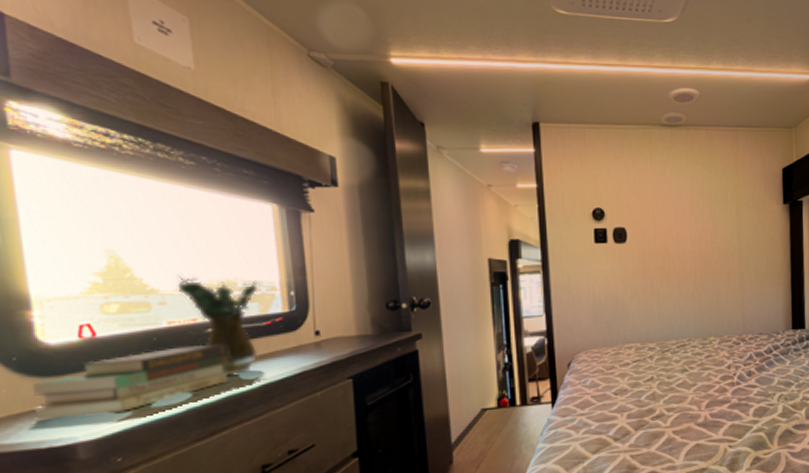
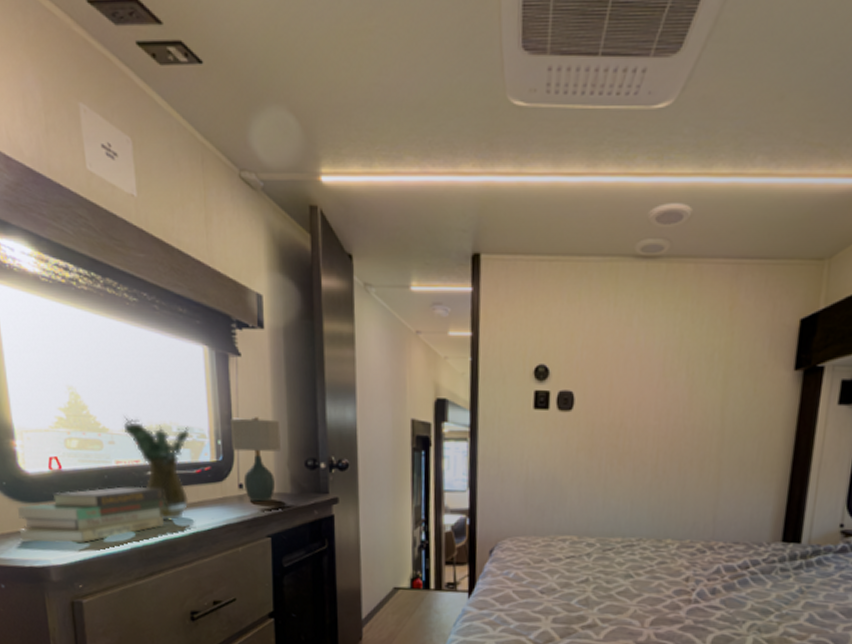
table lamp: none [304,267,361,346] -> present [230,417,282,502]

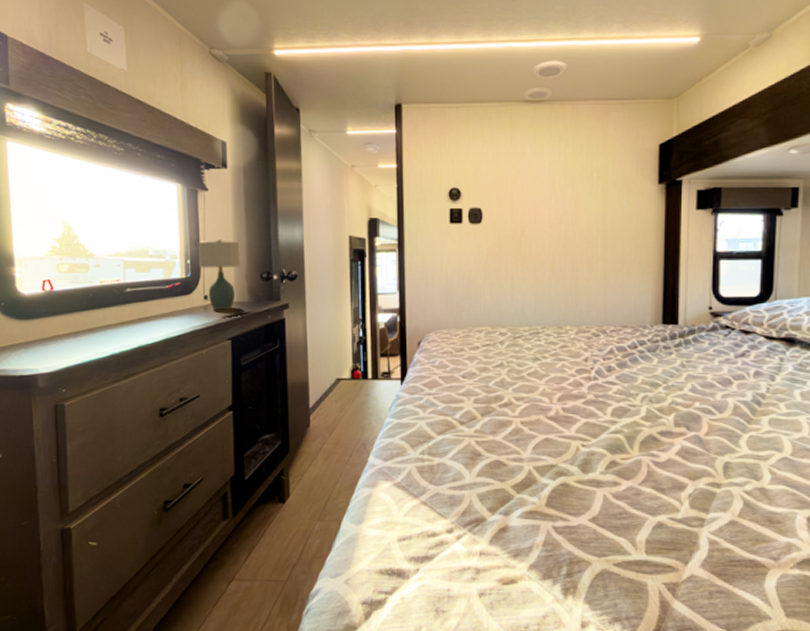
books: present [17,486,166,543] -> none [12,301,141,355]
vase: present [123,416,190,521] -> none [108,243,164,330]

